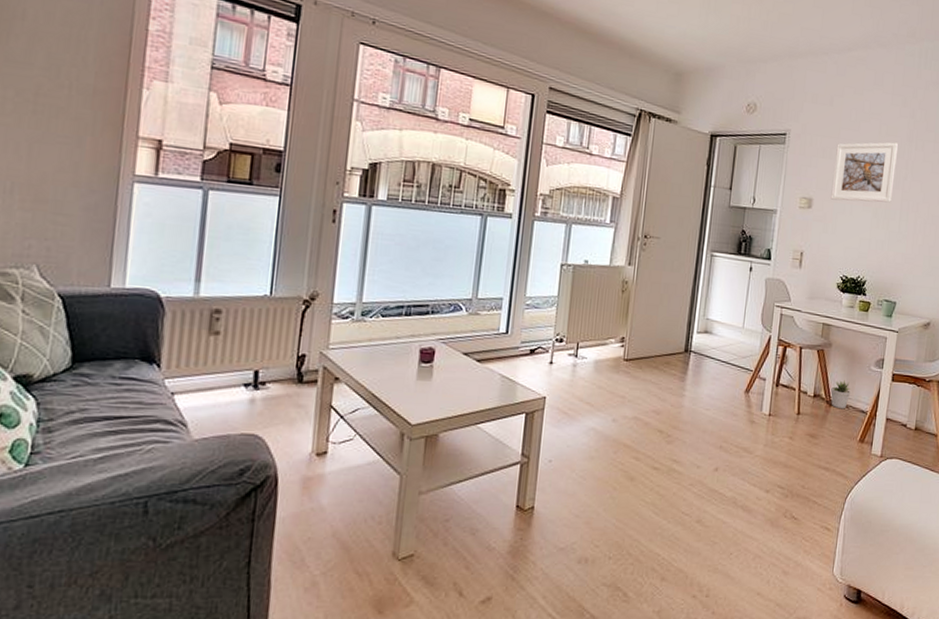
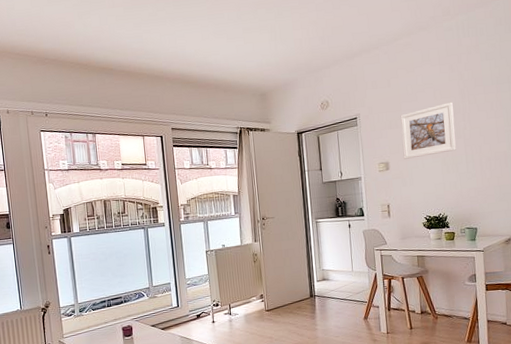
potted plant: present [830,380,851,409] -> none [435,297,453,320]

